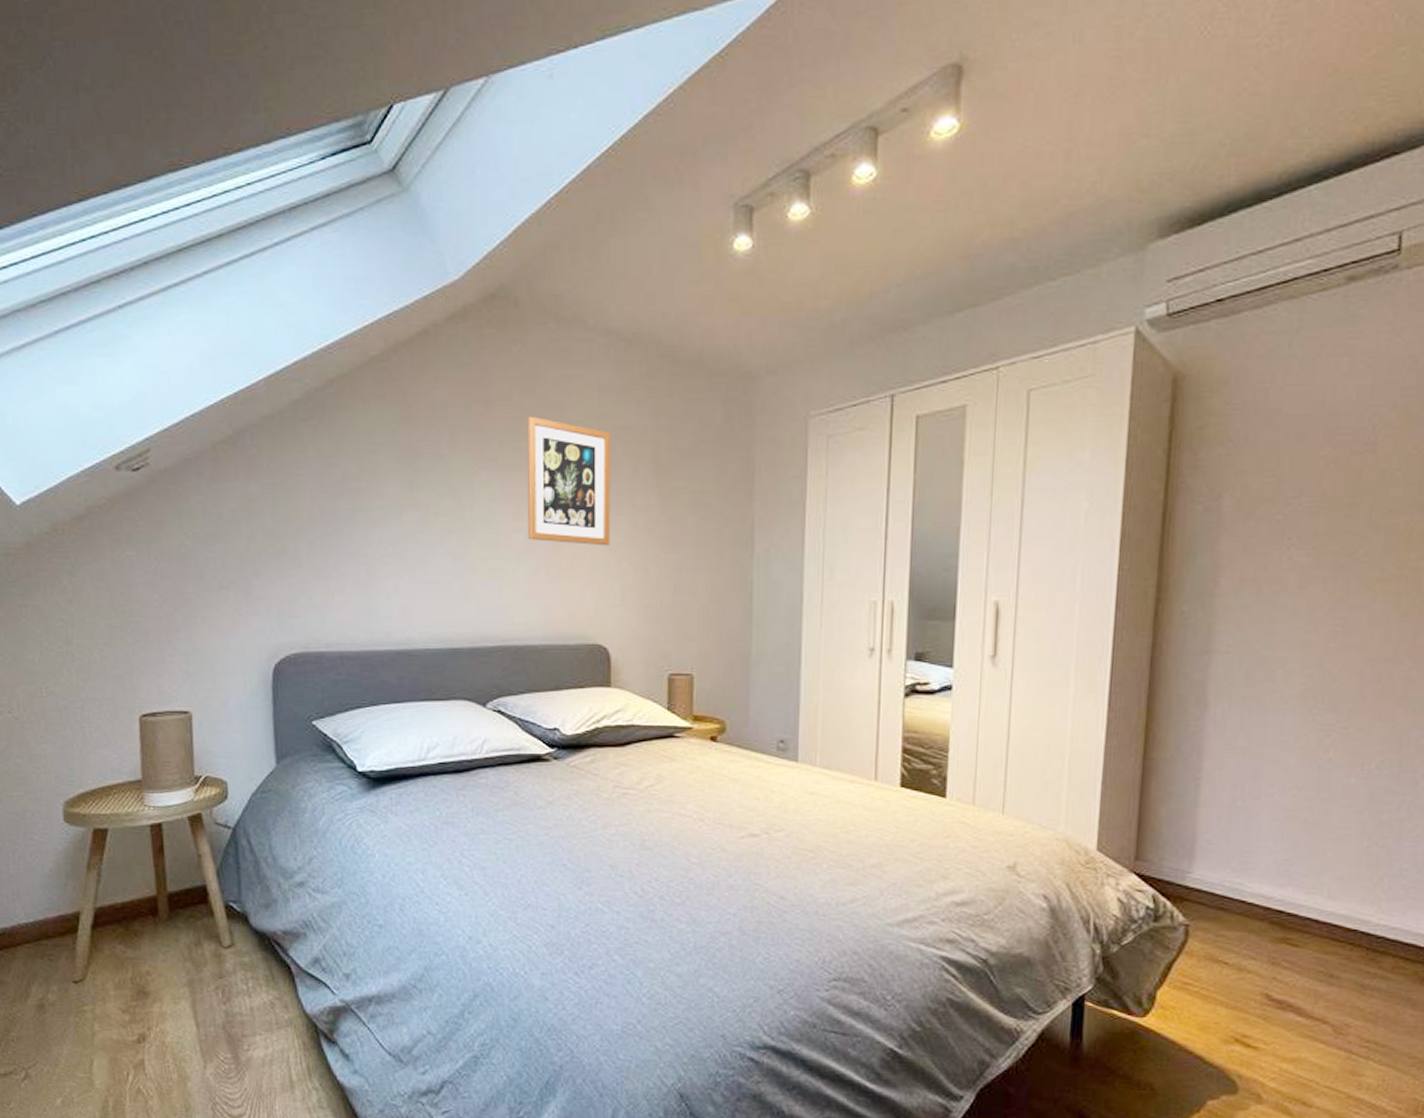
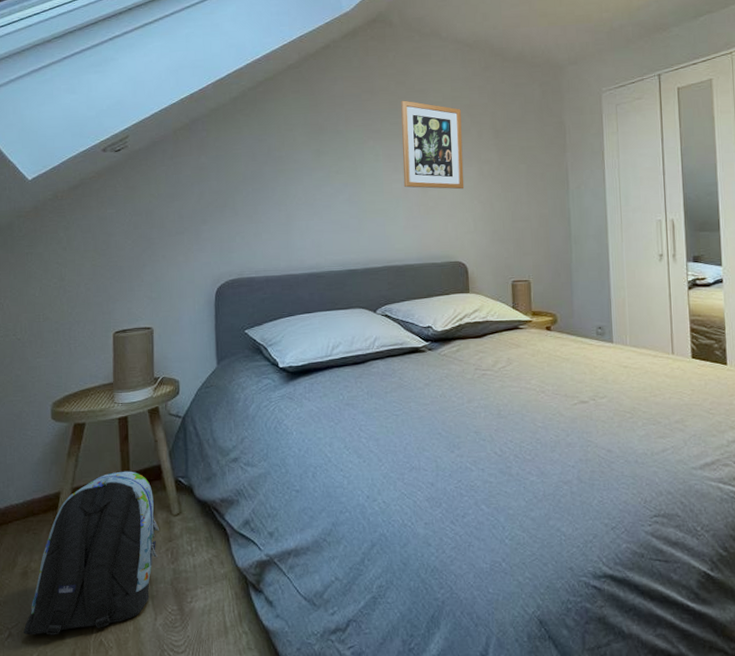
backpack: none [43,890,207,1079] -> present [23,471,160,635]

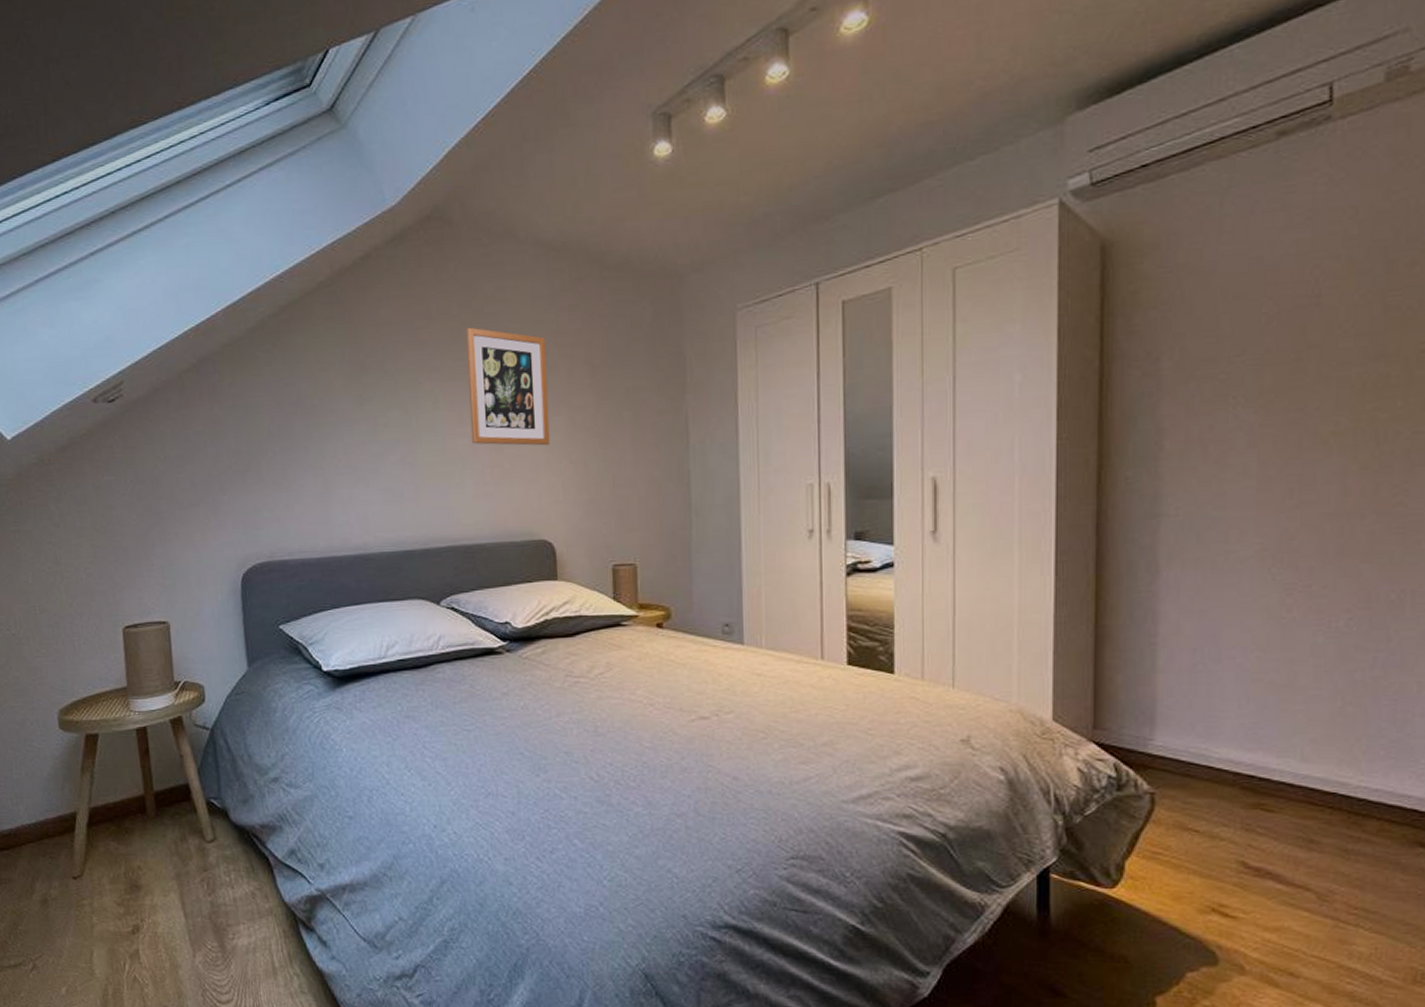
backpack: present [23,471,160,635] -> none [48,790,193,969]

